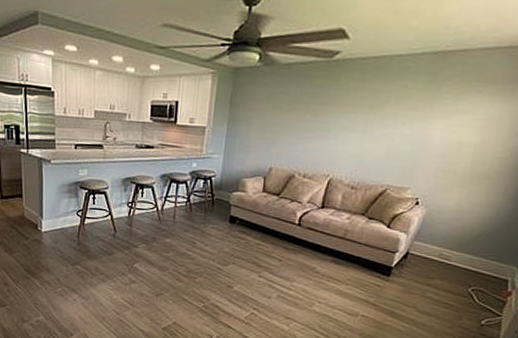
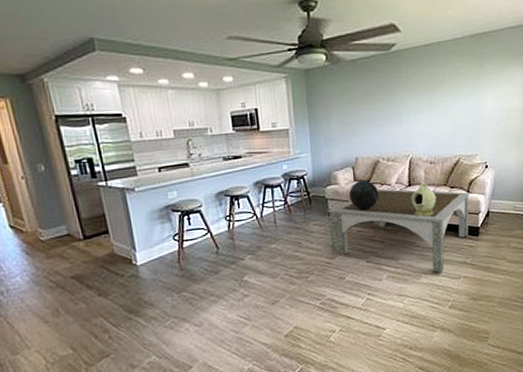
coffee table: none [224,204,390,305] -> present [327,188,470,273]
decorative sphere: none [253,192,287,224] -> present [348,179,379,210]
vessel: none [320,206,350,244] -> present [411,181,437,217]

